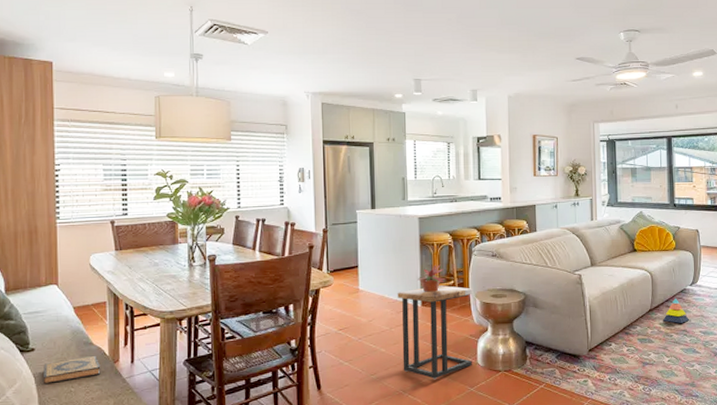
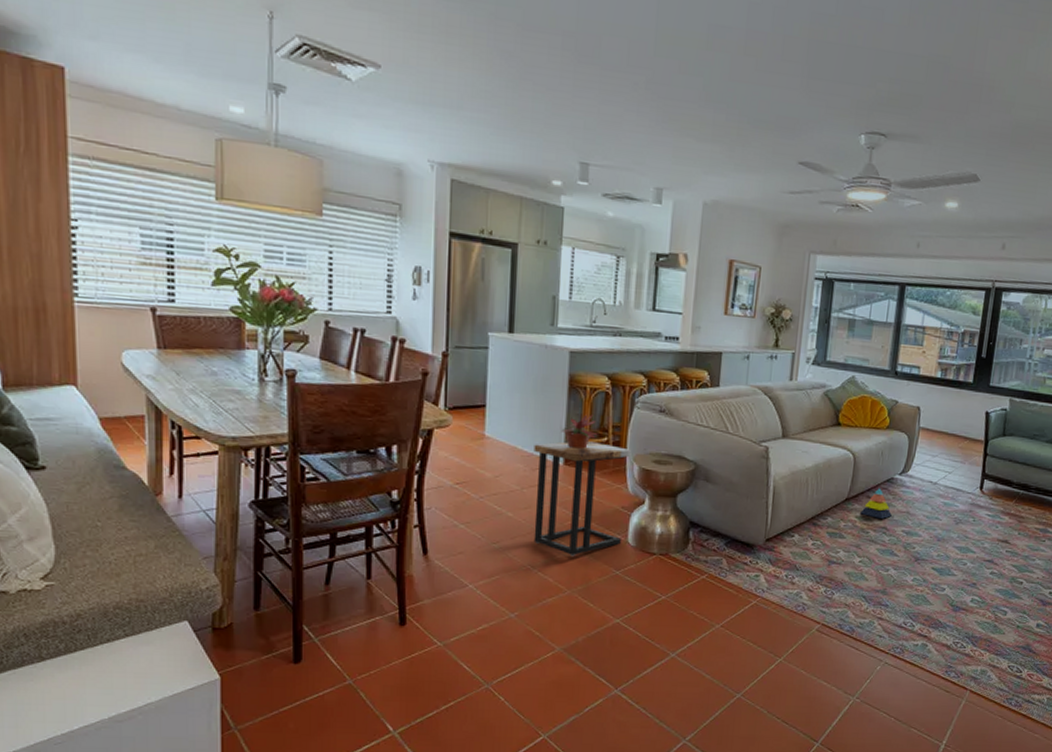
hardback book: present [42,355,101,385] -> none [57,483,138,514]

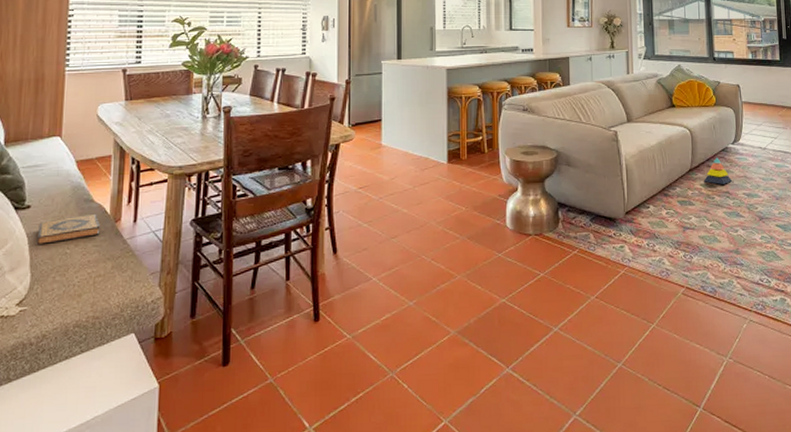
hardback book: none [57,483,138,514] -> present [36,213,101,246]
side table: present [533,441,630,557] -> none [422,141,502,244]
potted plant: present [561,414,598,449] -> none [444,119,474,148]

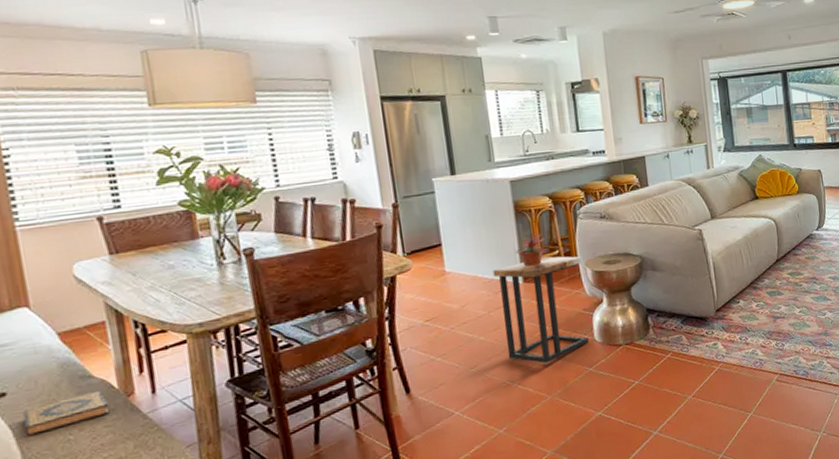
side table: none [422,141,502,244] -> present [492,256,589,365]
potted plant: none [444,119,474,148] -> present [515,233,549,267]
stacking toy: present [704,157,732,185] -> none [791,245,818,272]

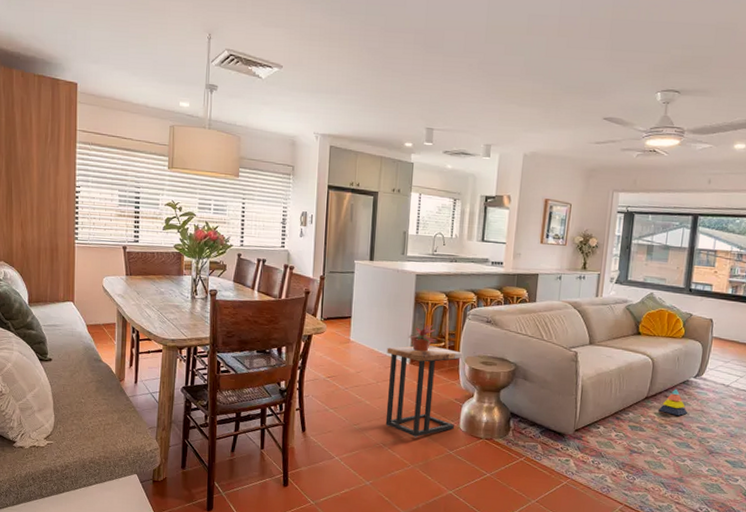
hardback book: present [23,390,110,437] -> none [58,372,108,393]
stacking toy: none [791,245,818,272] -> present [659,388,687,416]

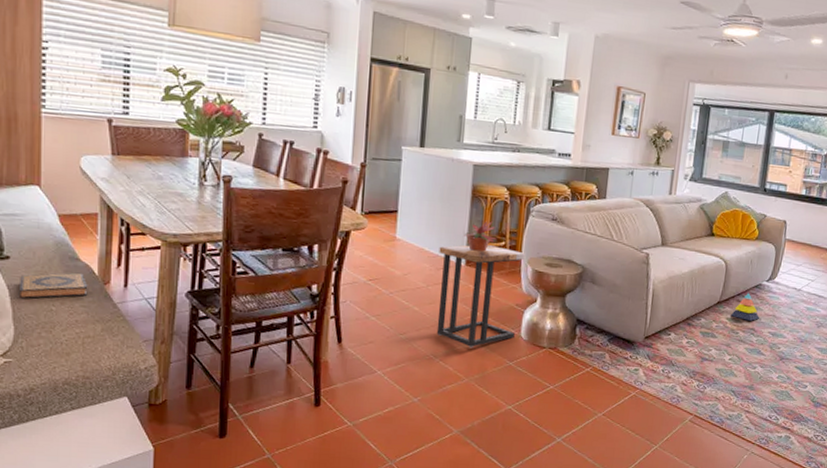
hardback book: none [58,372,108,393] -> present [18,272,88,299]

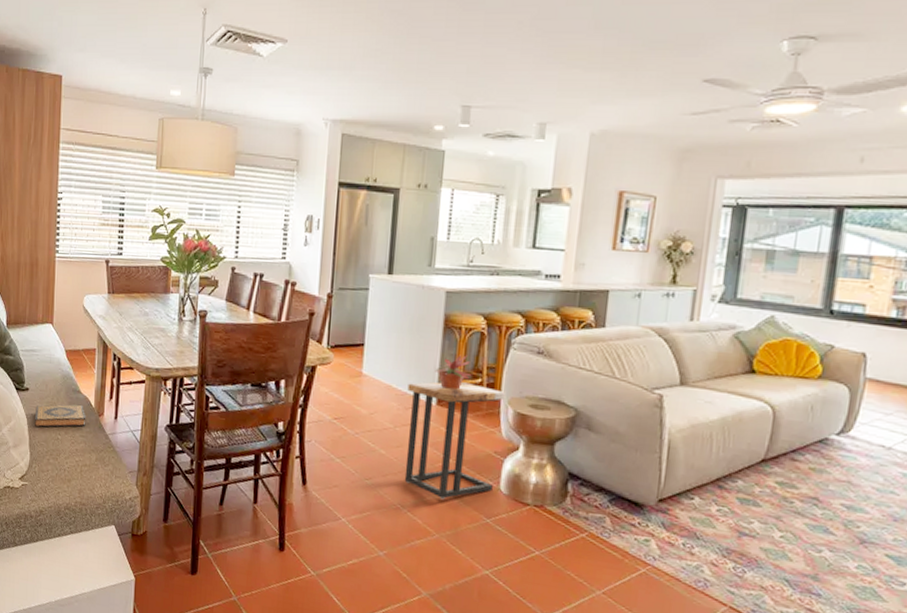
stacking toy: present [731,293,759,321] -> none [782,449,826,488]

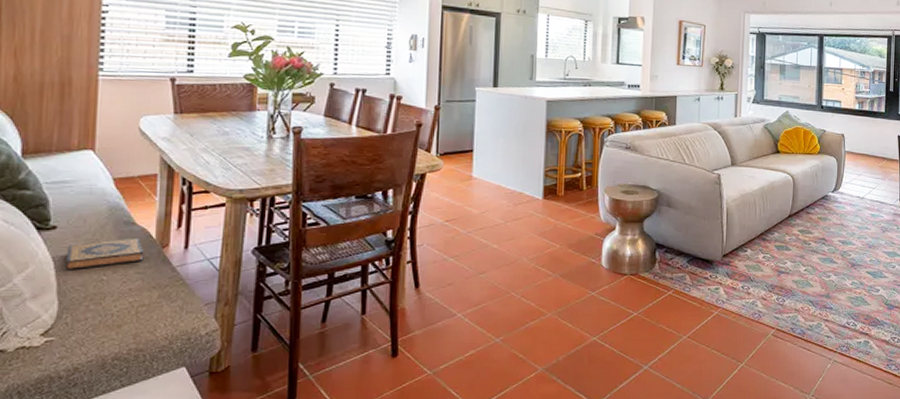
side table: present [404,382,505,500] -> none [516,177,601,282]
potted plant: present [435,354,472,390] -> none [540,154,573,184]

